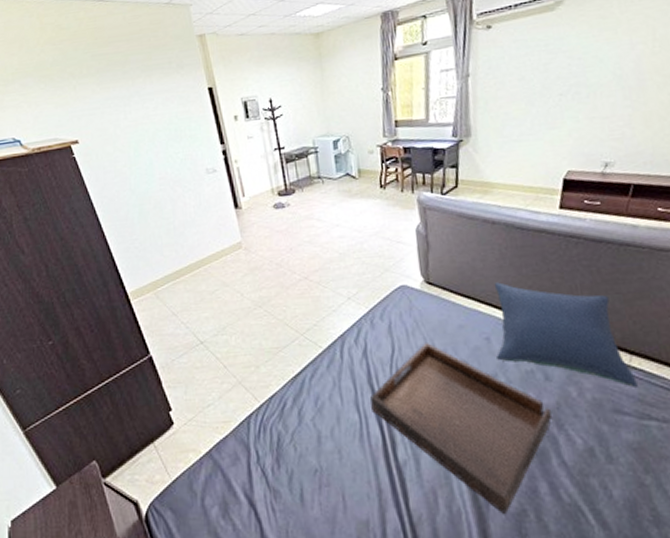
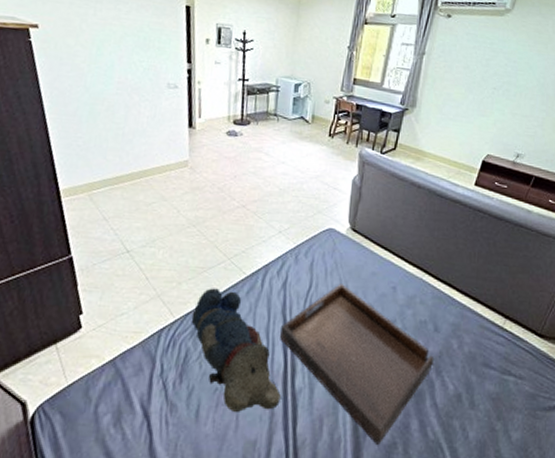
teddy bear: none [276,366,386,494] -> present [191,288,281,413]
pillow: present [493,282,638,387] -> none [399,239,506,347]

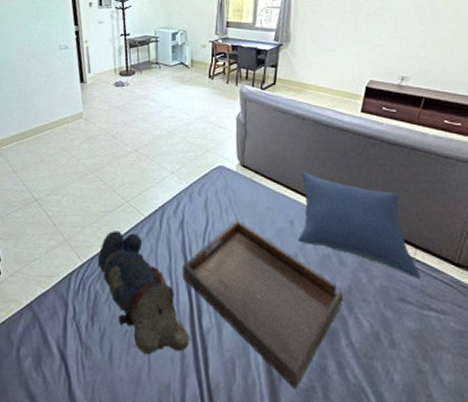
pillow: none [399,239,506,347] -> present [298,171,420,279]

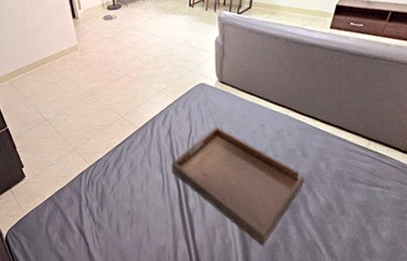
teddy bear: present [97,231,189,356] -> none [101,140,179,228]
pillow: present [298,171,420,279] -> none [268,84,371,164]

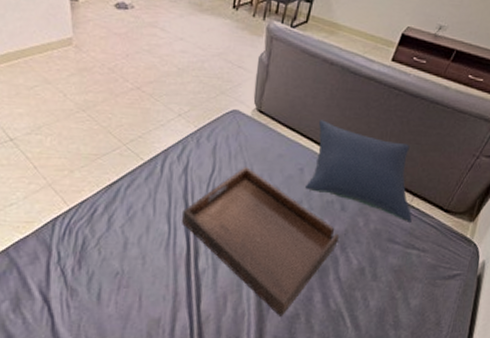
pillow: none [268,84,371,164] -> present [305,120,412,222]

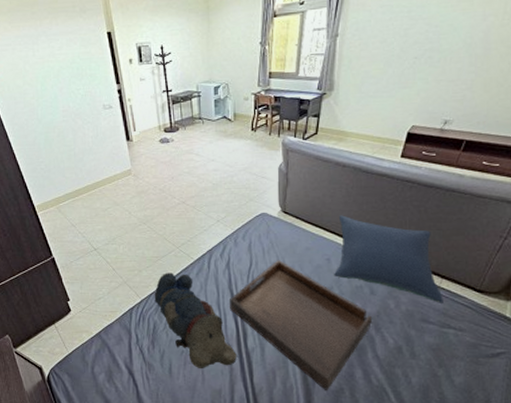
teddy bear: none [87,175,184,295] -> present [154,272,237,369]

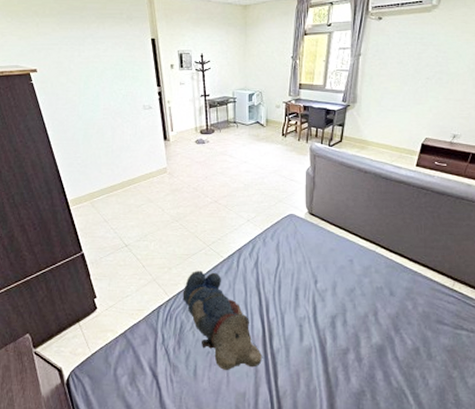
serving tray: present [230,260,373,390] -> none [257,260,392,393]
pillow: present [334,215,443,303] -> none [356,218,456,305]

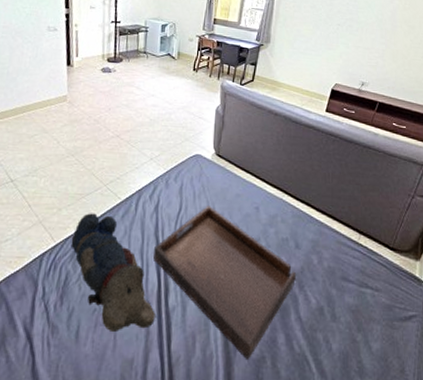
serving tray: none [257,260,392,393] -> present [153,206,297,359]

